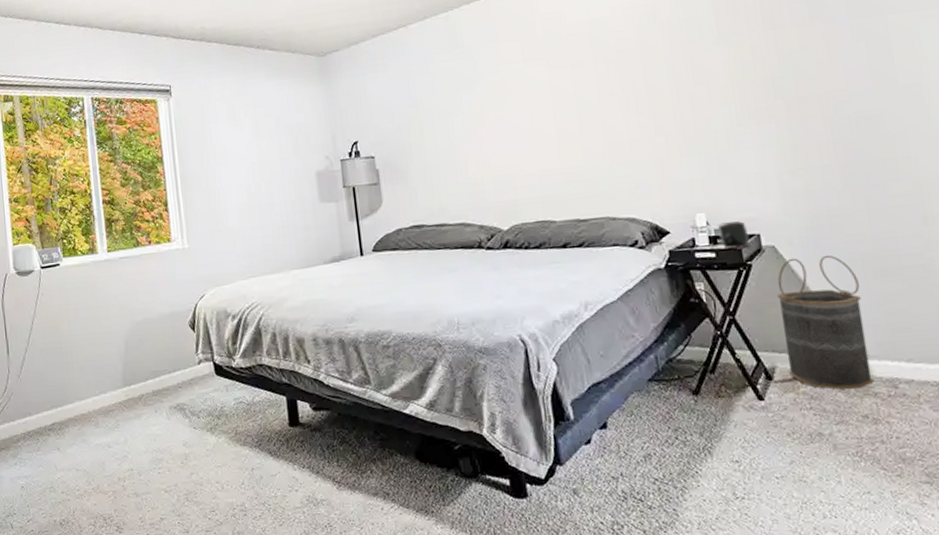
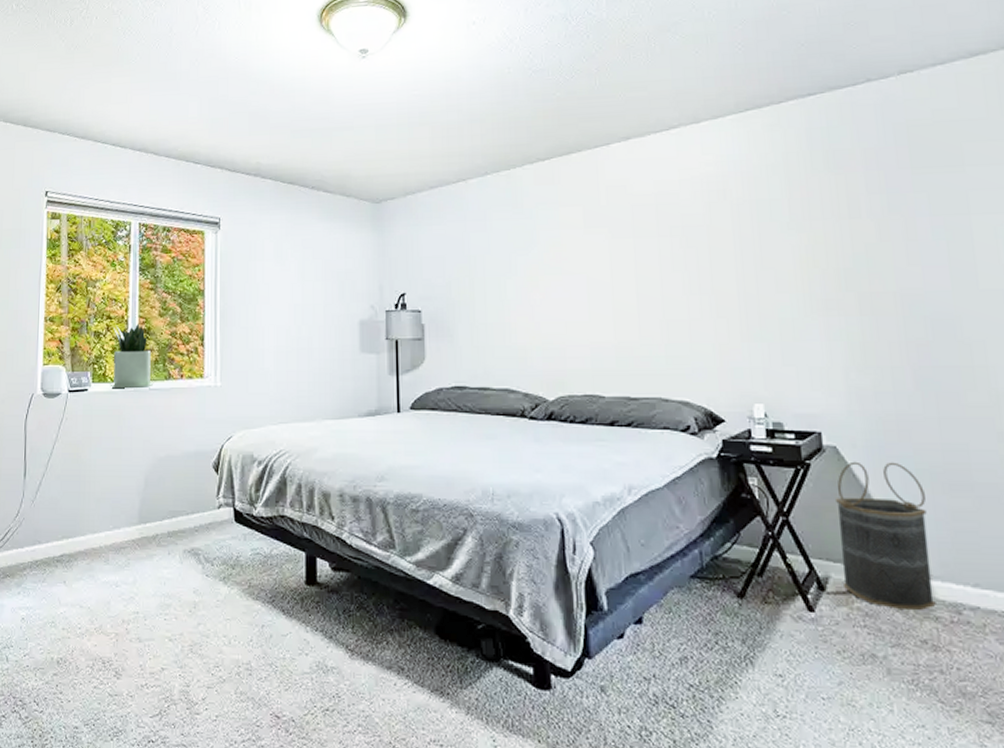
planter: none [78,195,124,261] -> present [110,323,154,389]
mug: present [718,221,751,249] -> none [777,416,810,445]

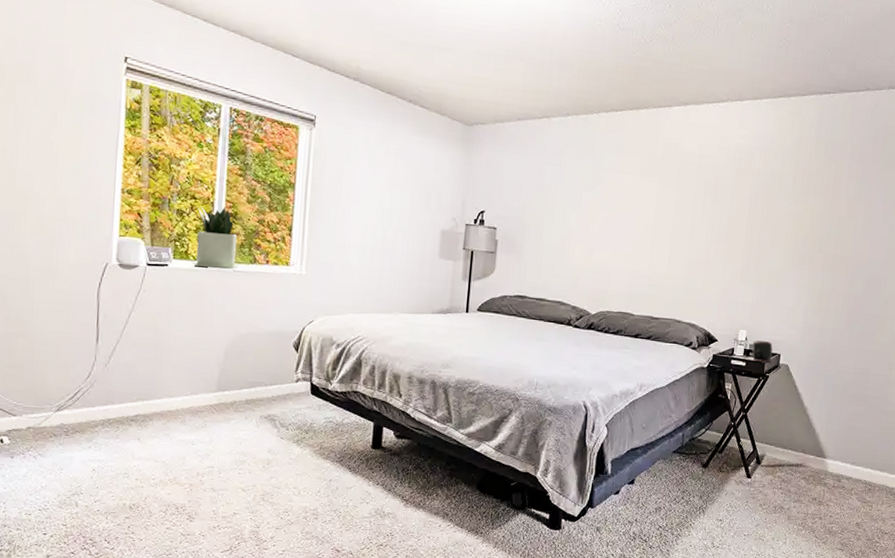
mug: none [777,416,810,445] -> present [752,340,773,362]
basket: present [836,461,936,610] -> none [772,376,837,478]

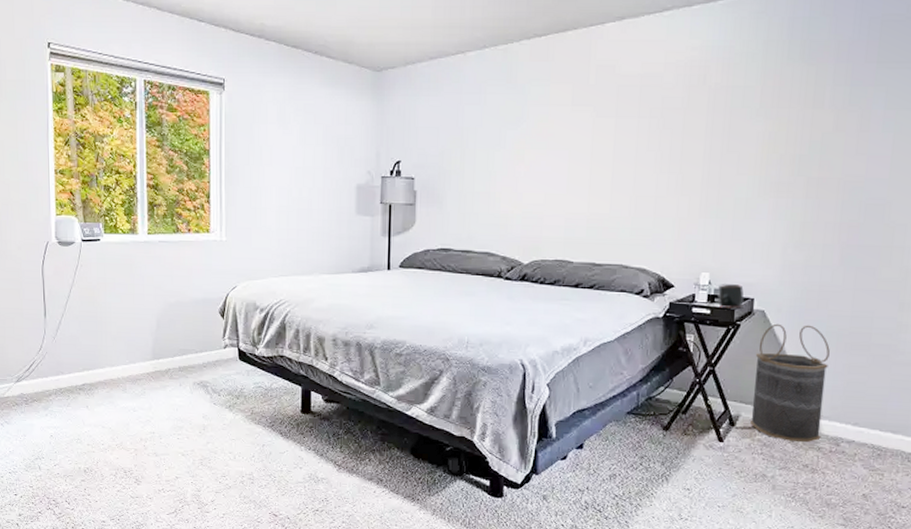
planter: present [192,206,239,270] -> none [121,179,163,241]
basket: none [772,376,837,478] -> present [749,323,830,442]

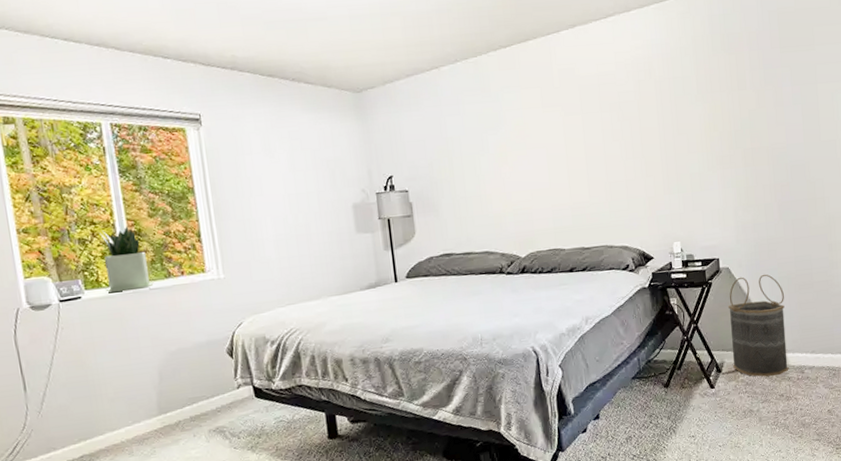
planter: none [121,179,163,241] -> present [100,226,154,293]
mug: present [717,284,744,309] -> none [689,248,712,271]

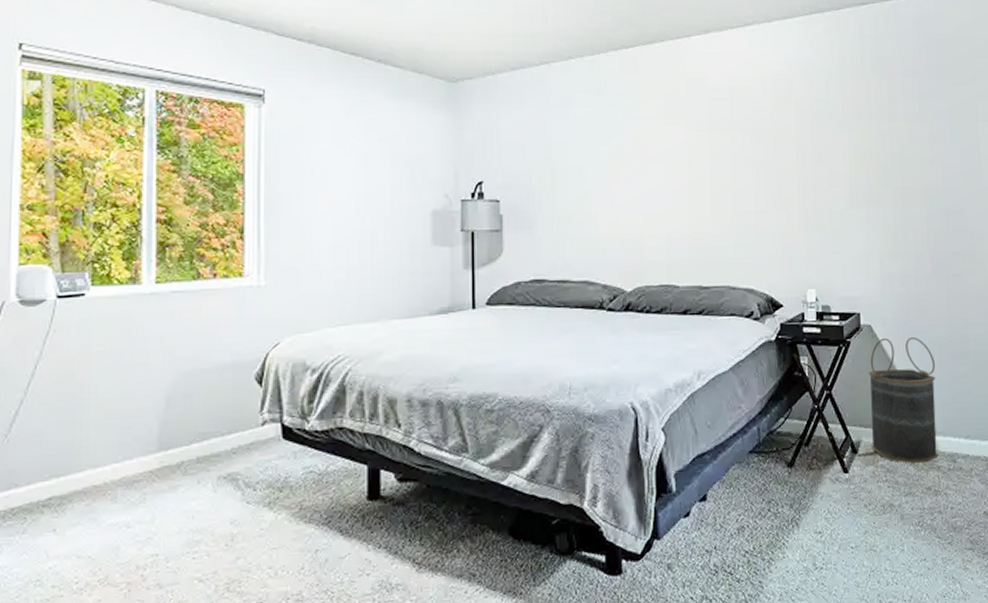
planter: present [100,226,154,293] -> none [116,212,178,293]

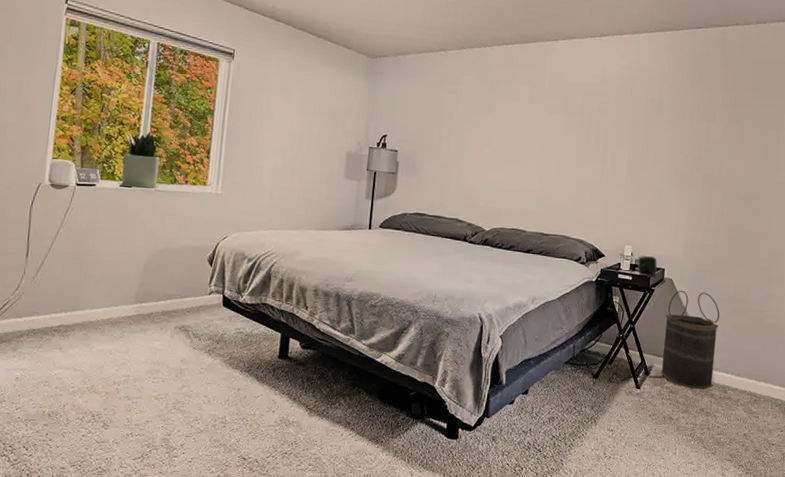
planter: none [116,212,178,293] -> present [117,131,160,189]
mug: none [825,299,851,326] -> present [637,256,658,277]

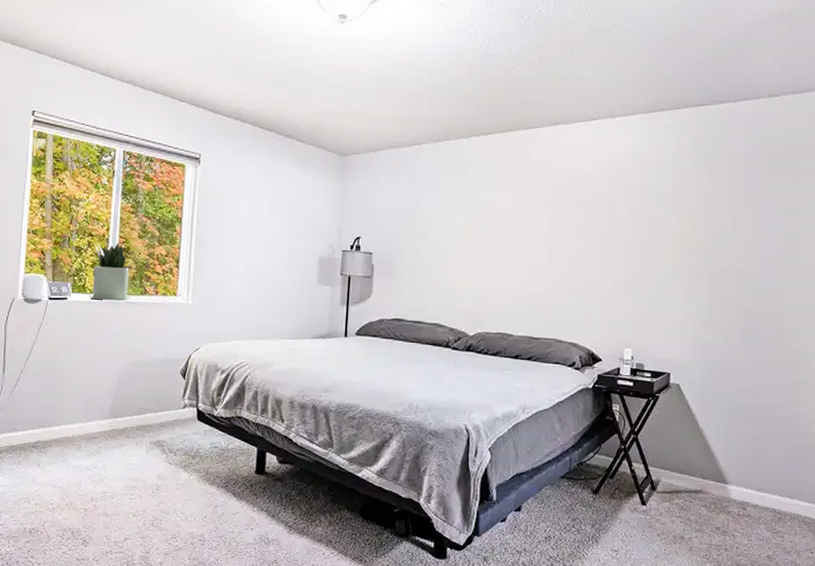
mug: present [637,256,658,277] -> none [639,359,662,382]
basket: present [660,290,720,389] -> none [668,396,735,506]

